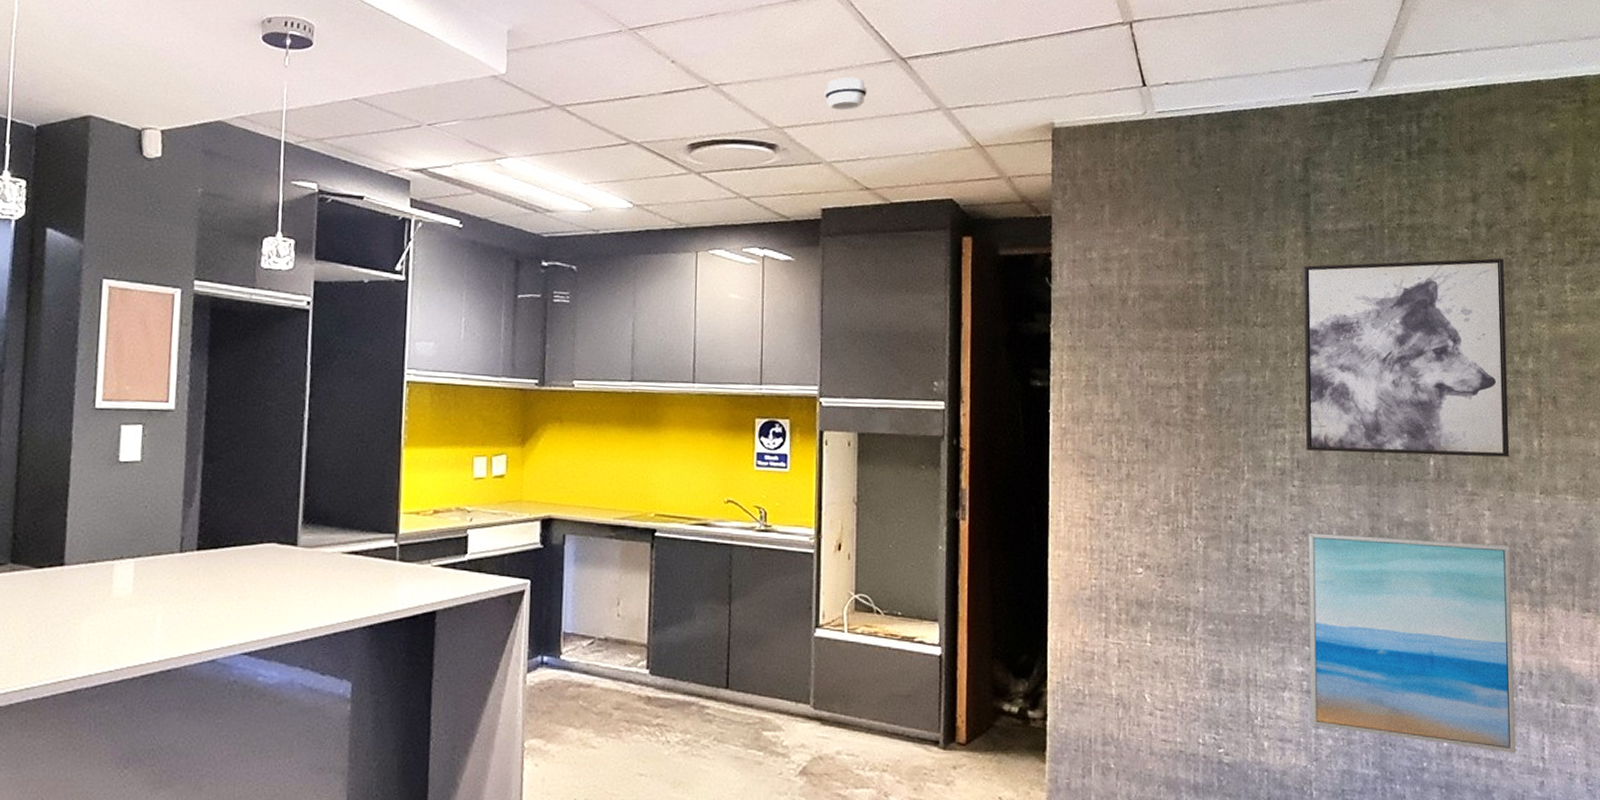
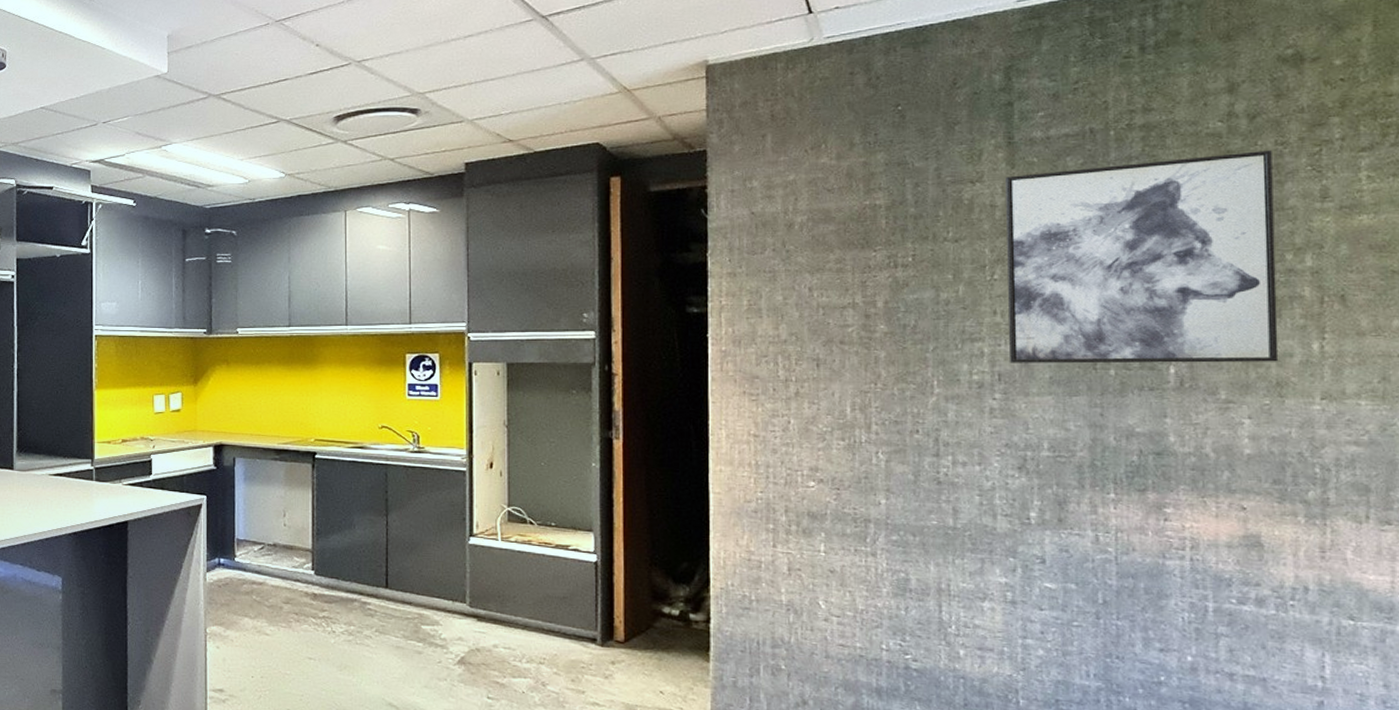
smoke detector: present [824,77,867,111] -> none [465,40,507,72]
wall art: present [1308,532,1516,753] -> none [1012,445,1284,670]

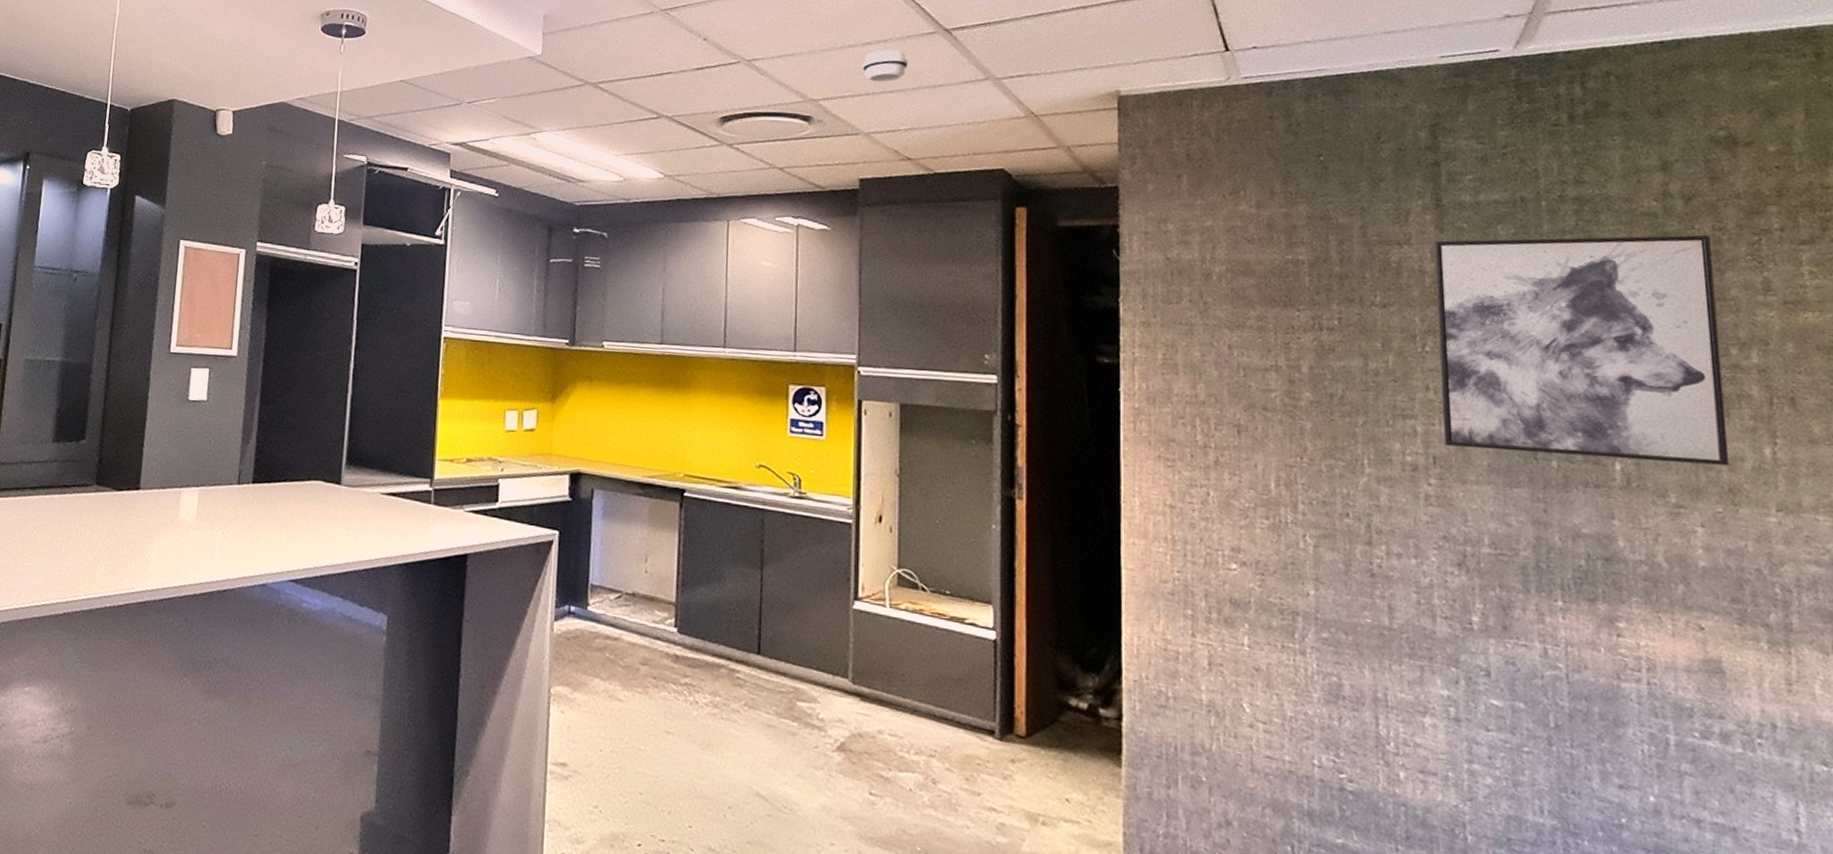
smoke detector: none [465,40,507,72] -> present [862,50,908,83]

